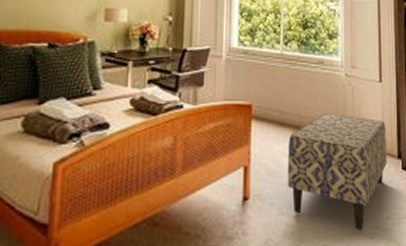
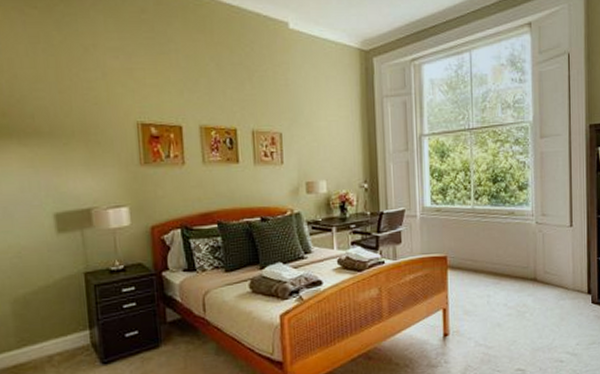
bench: present [287,114,388,231] -> none [482,258,578,356]

